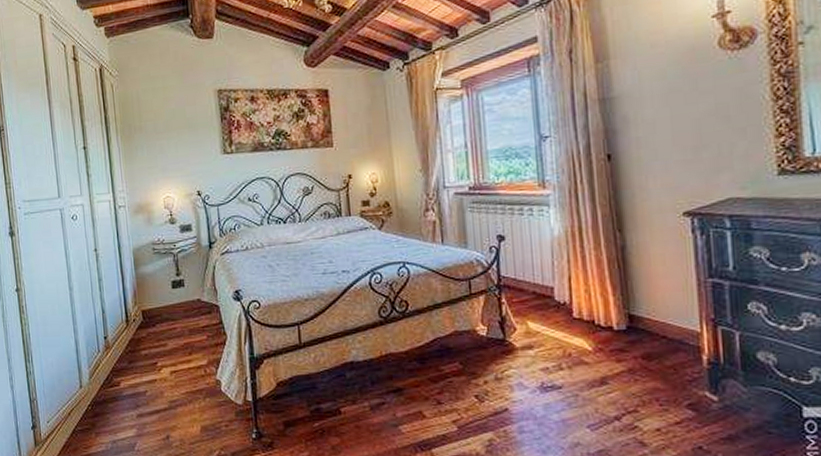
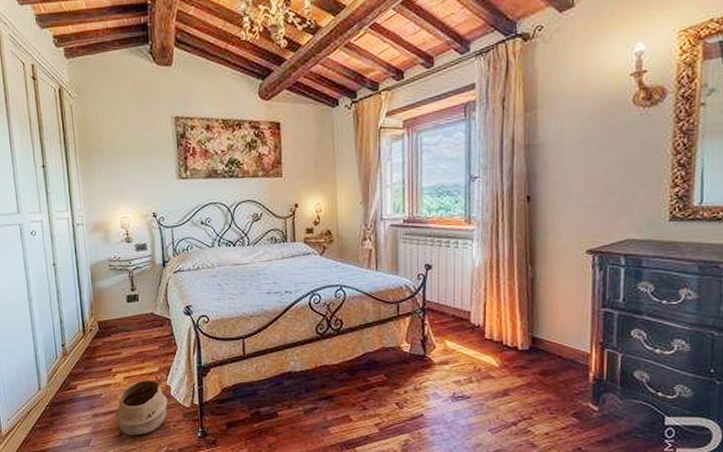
woven basket: none [154,369,218,438] -> present [109,375,168,436]

